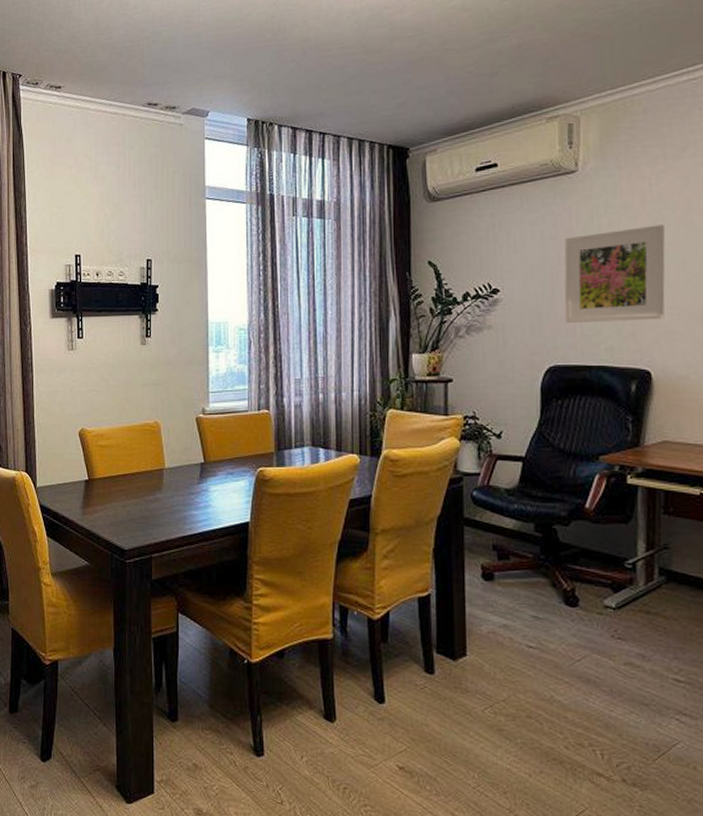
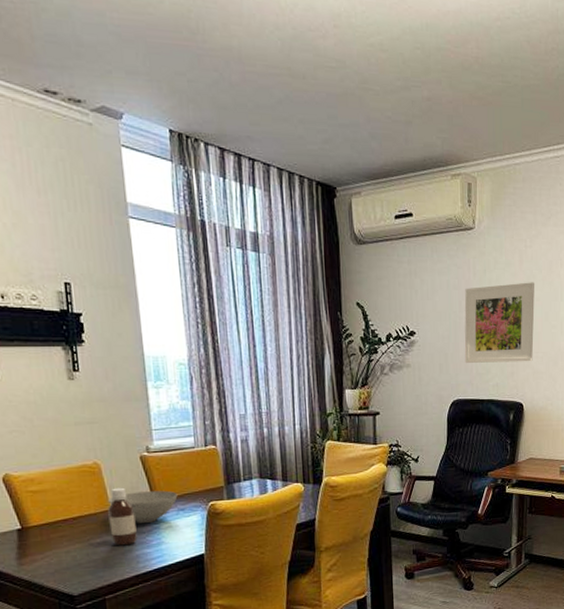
bottle: none [163,447,186,505] -> present [108,487,137,546]
bowl: none [164,452,228,484] -> present [108,490,178,523]

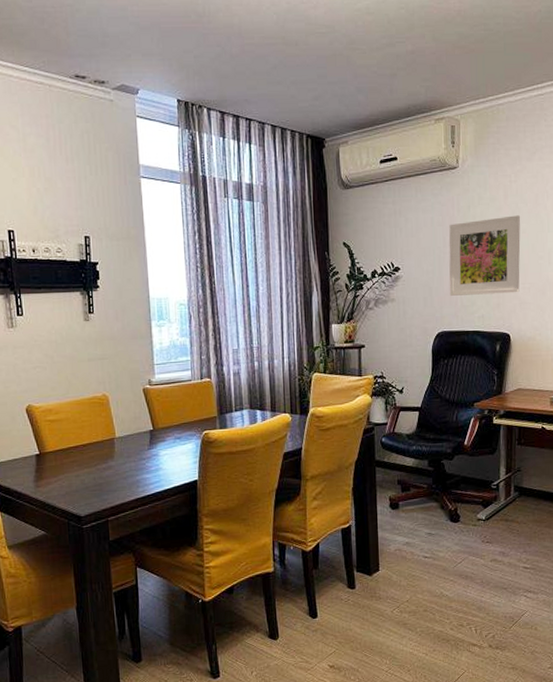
bottle: present [108,487,137,546] -> none [113,417,138,471]
bowl: present [108,490,178,523] -> none [114,420,175,450]

